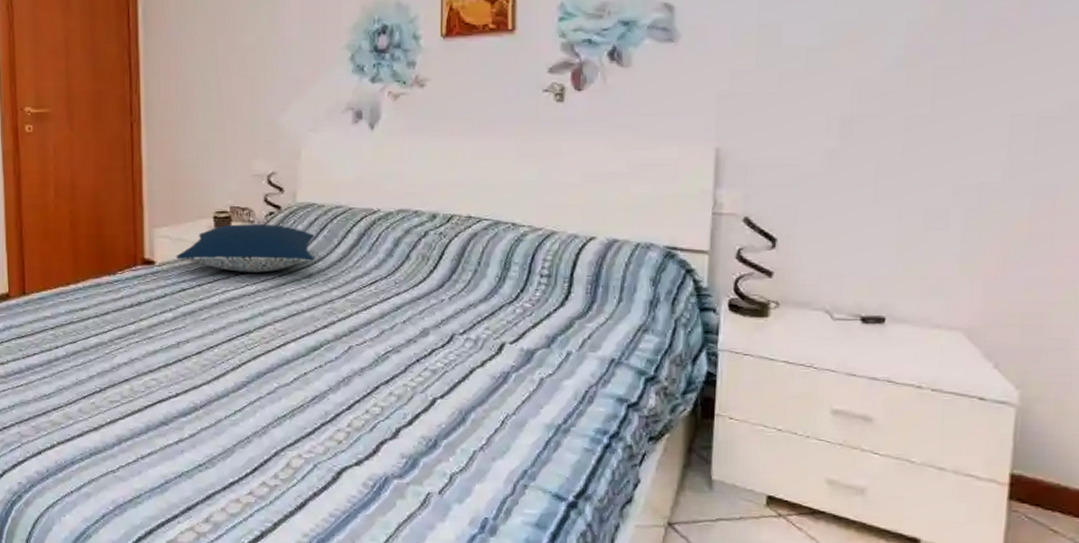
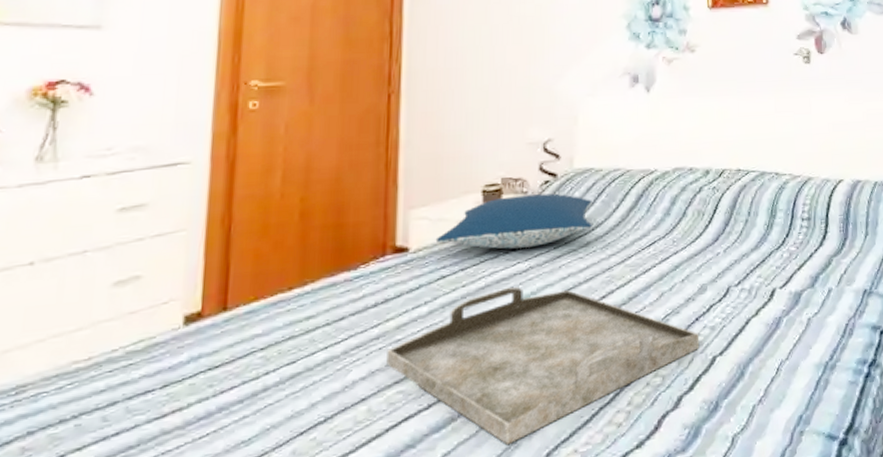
serving tray: none [142,306,420,438] -> present [386,287,700,444]

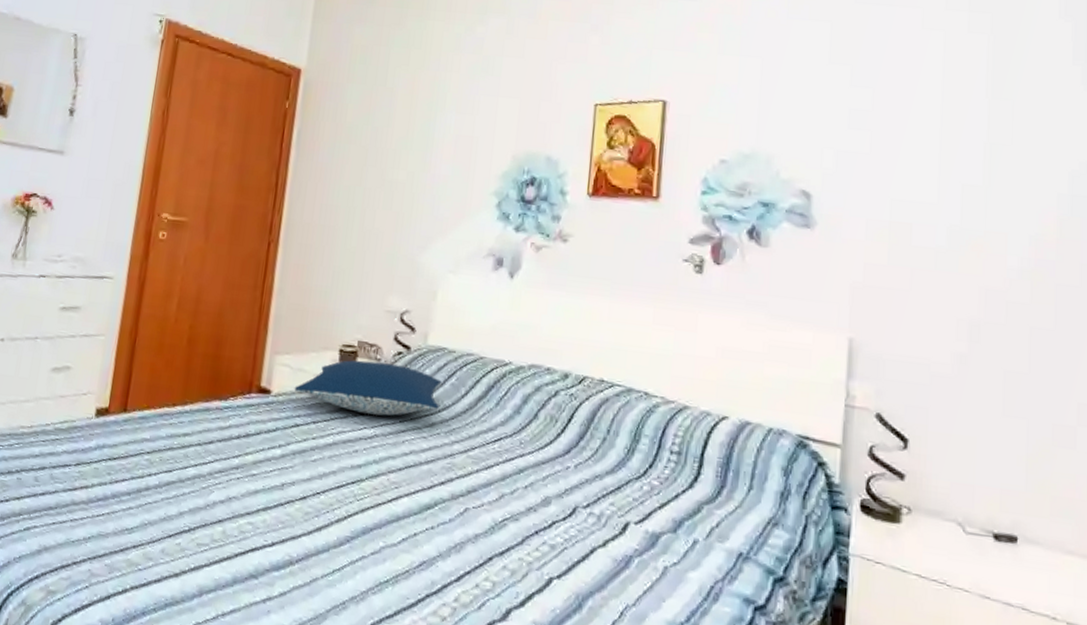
serving tray: present [386,287,700,444] -> none [242,449,538,603]

